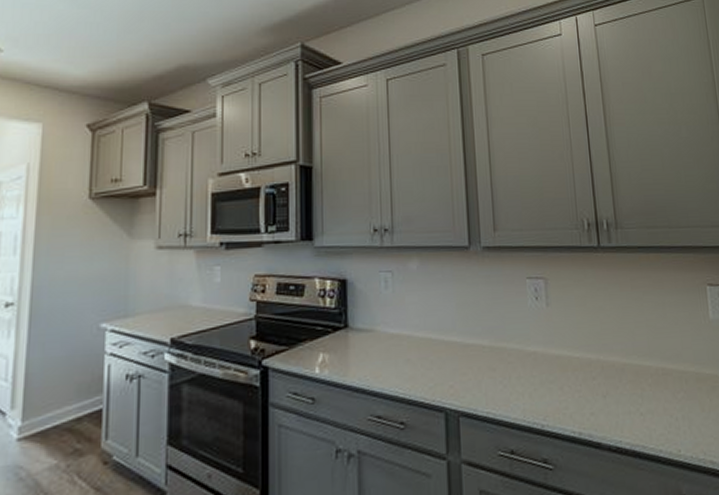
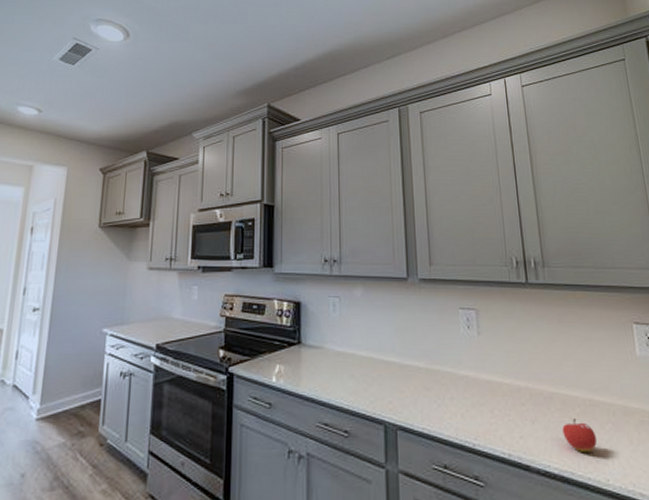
fruit: none [634,388,670,424] -> present [562,418,598,452]

